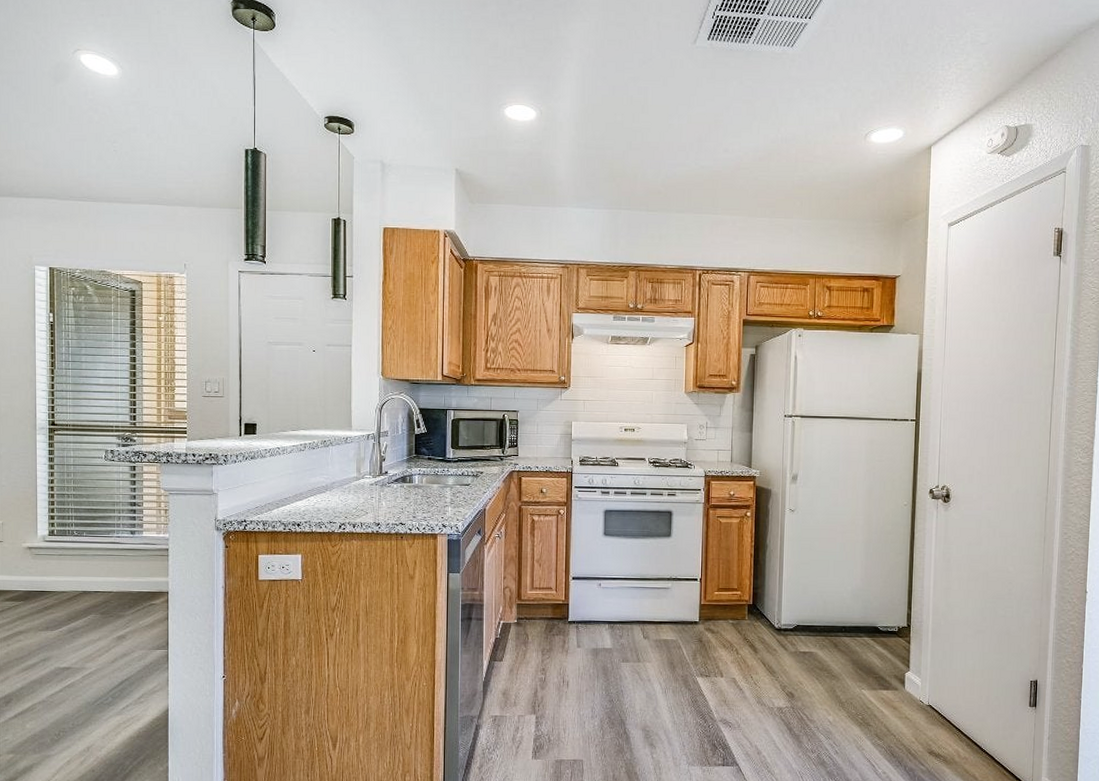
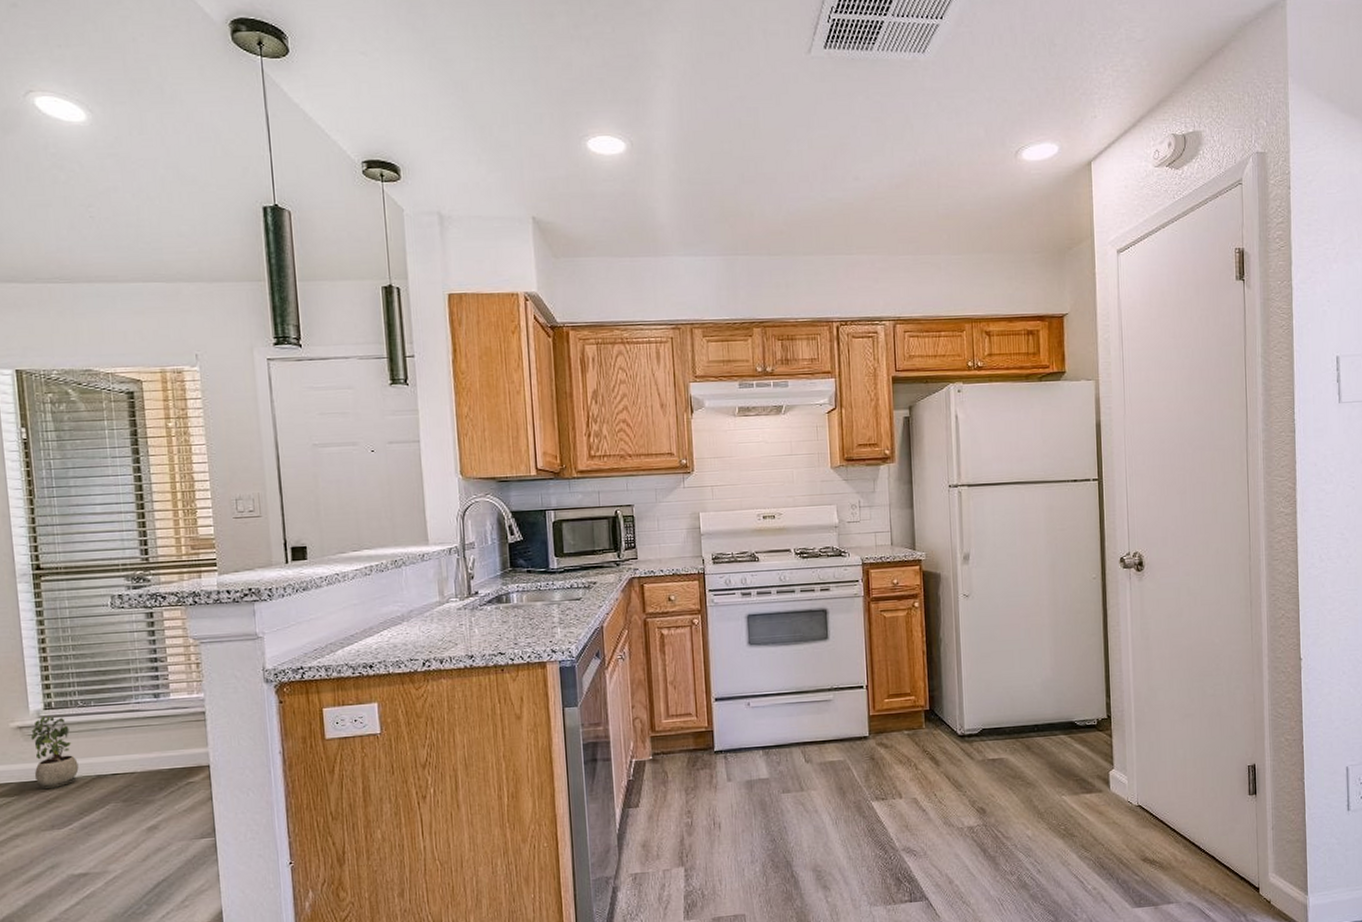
potted plant: none [37,540,70,599] -> present [30,715,79,789]

